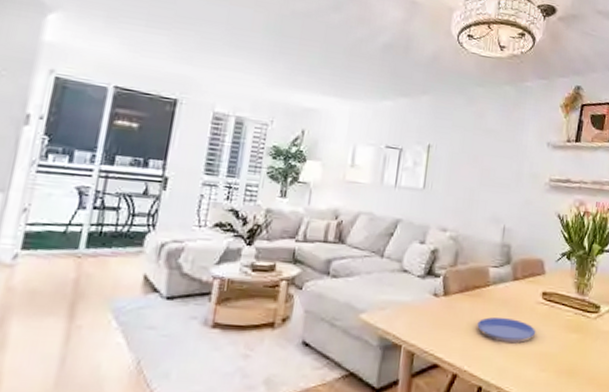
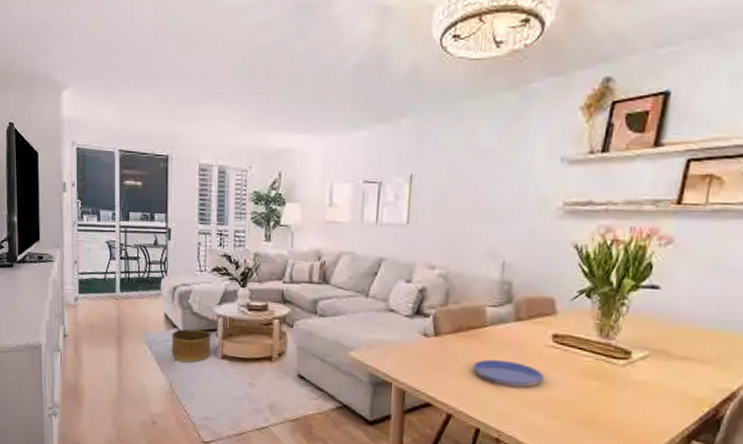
basket: none [145,293,203,335] -> present [171,329,211,363]

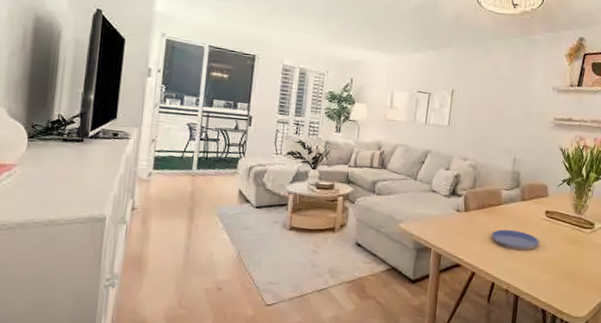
basket: present [171,329,211,363] -> none [242,203,282,234]

